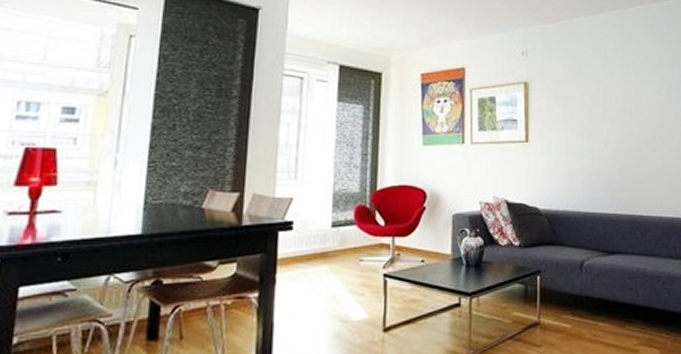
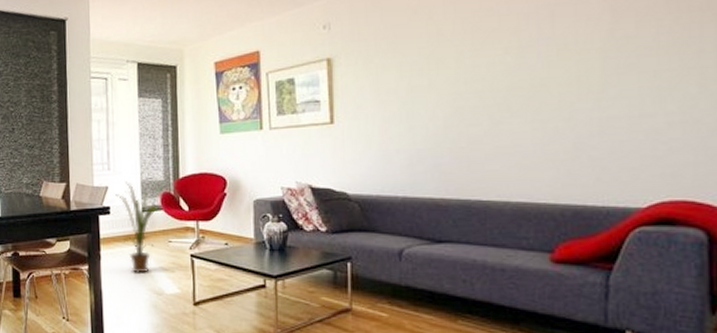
house plant: none [301,192,359,299] -> present [115,181,163,273]

